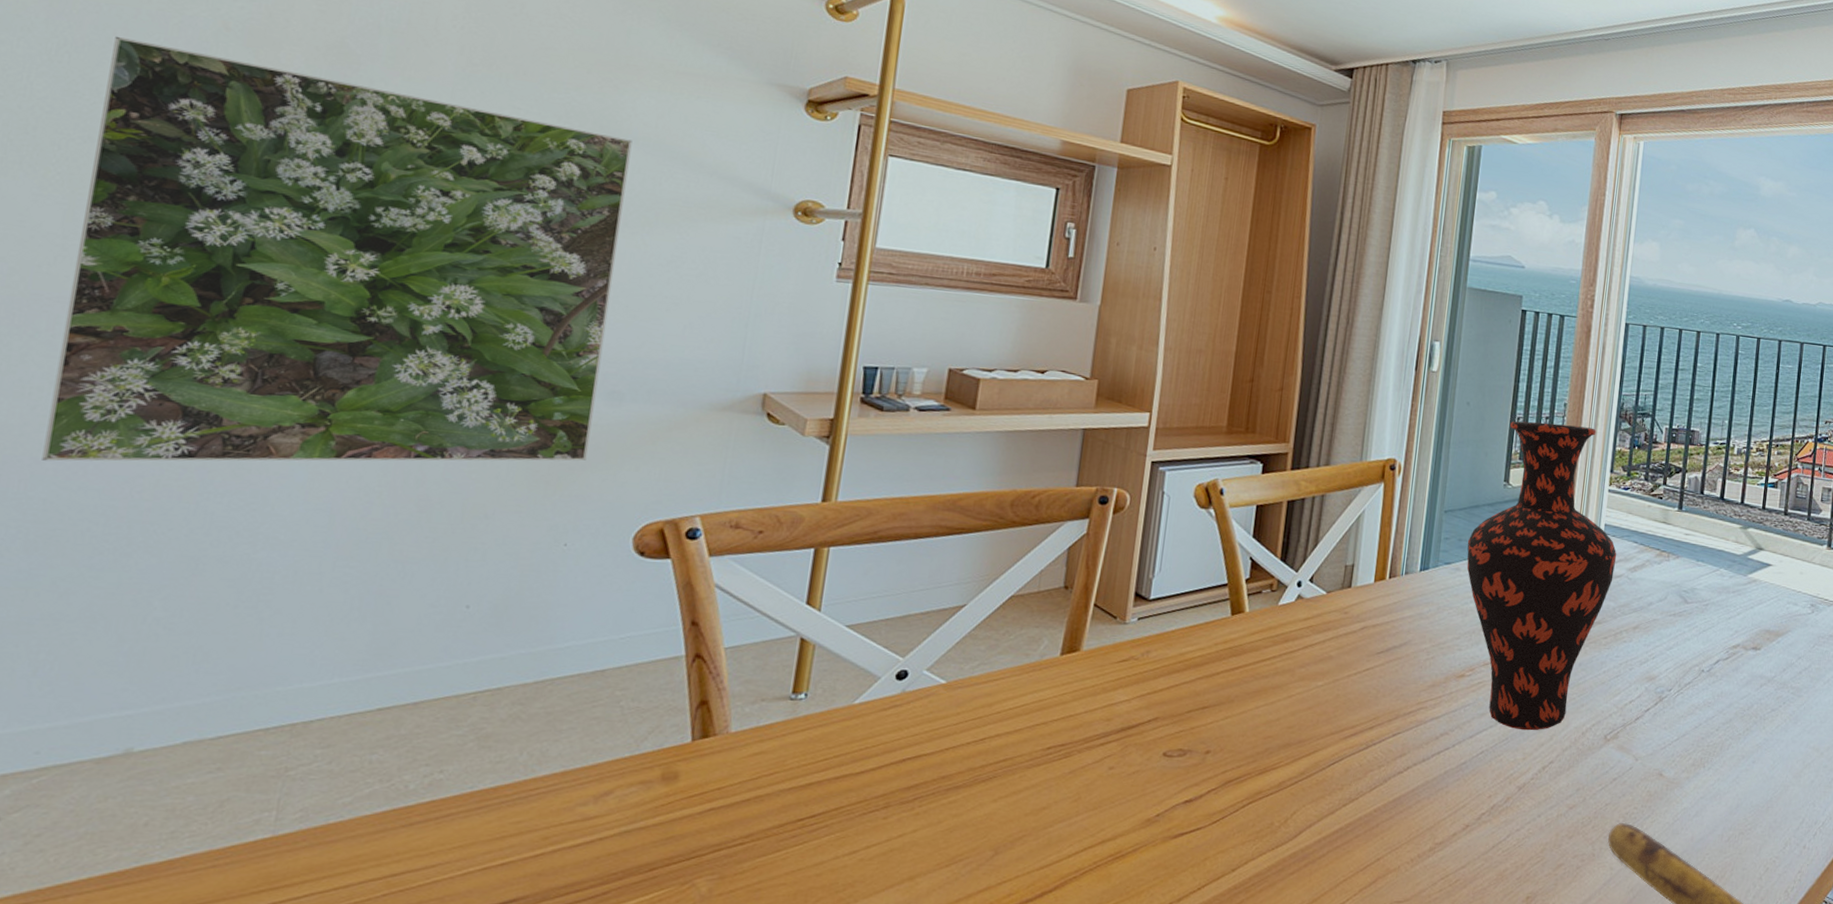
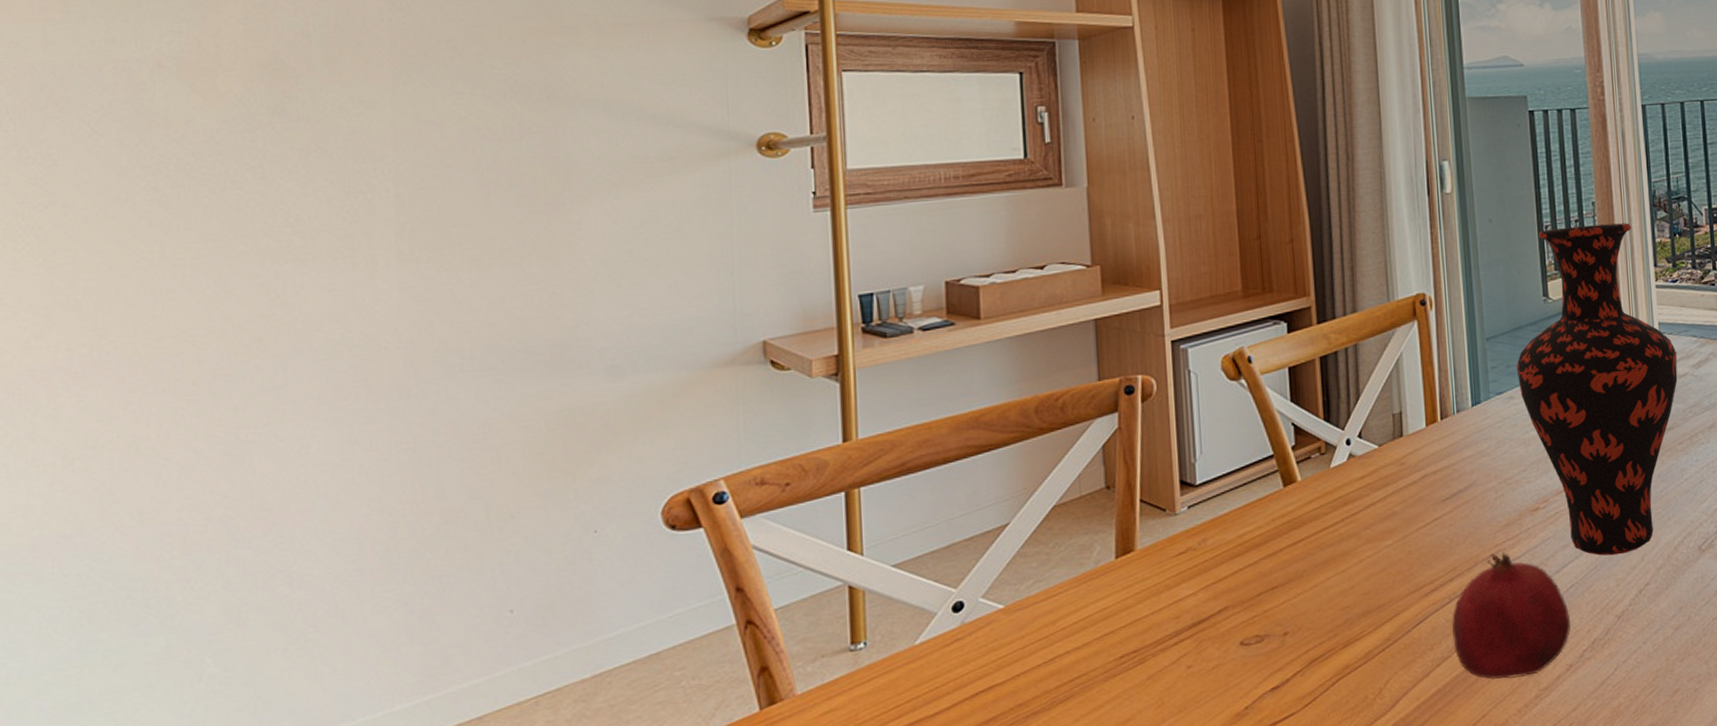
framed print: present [42,36,633,462] -> none [54,94,599,536]
fruit: none [1362,709,1475,829] -> present [1452,552,1571,680]

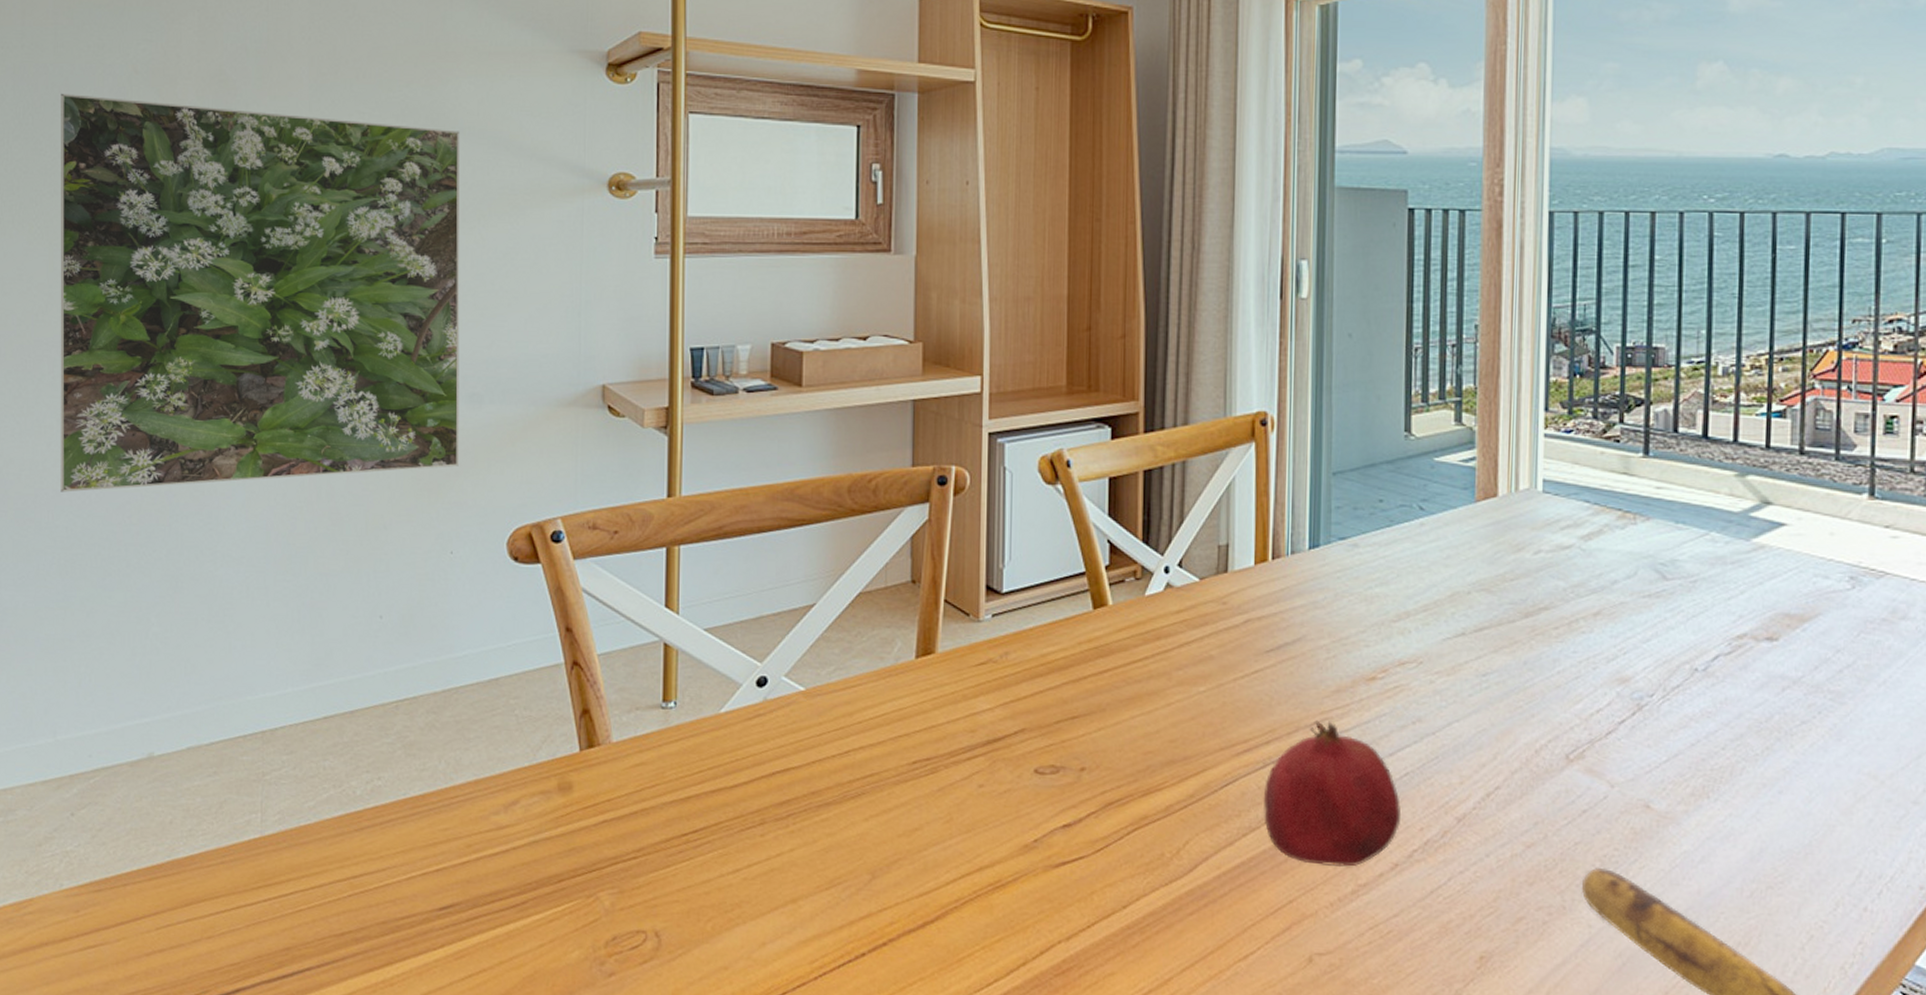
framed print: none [54,94,599,536] -> present [60,93,460,492]
vase: present [1516,223,1678,556] -> none [1364,352,1563,748]

